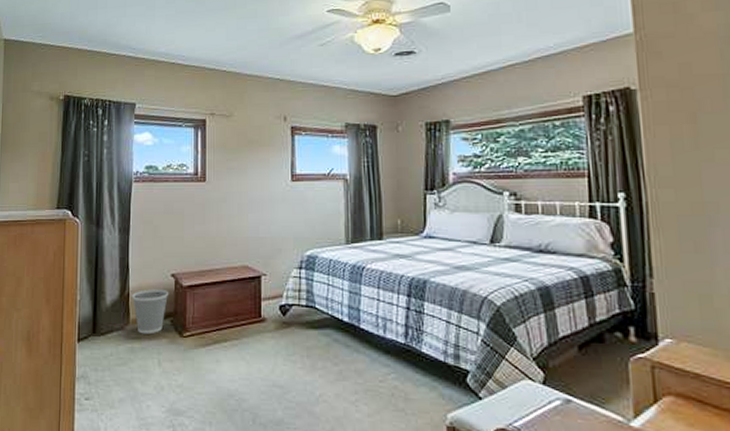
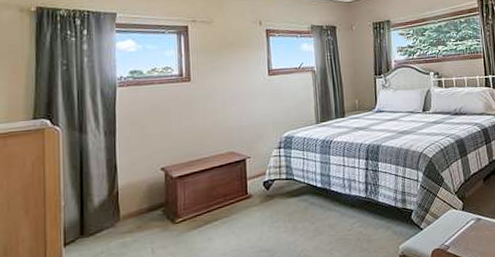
wastebasket: present [132,288,169,335] -> none [121,182,160,228]

